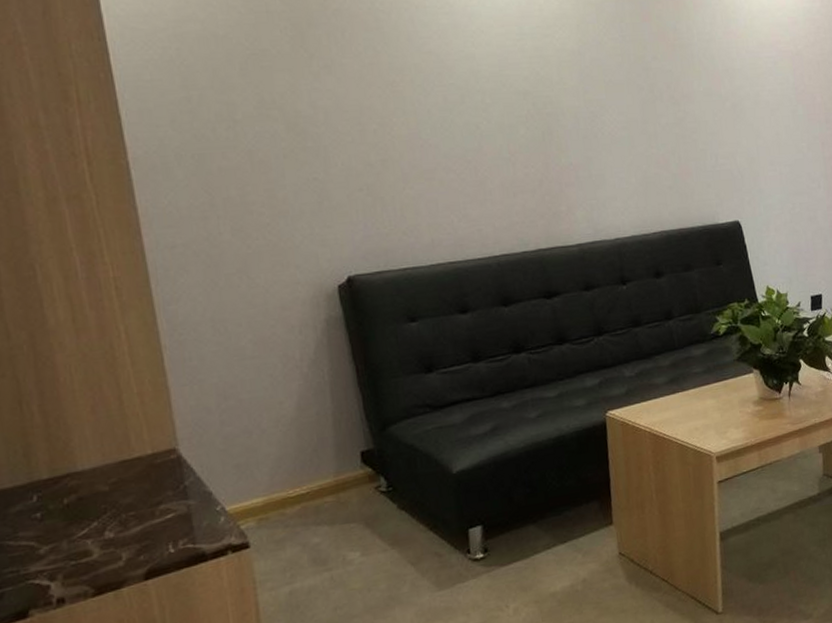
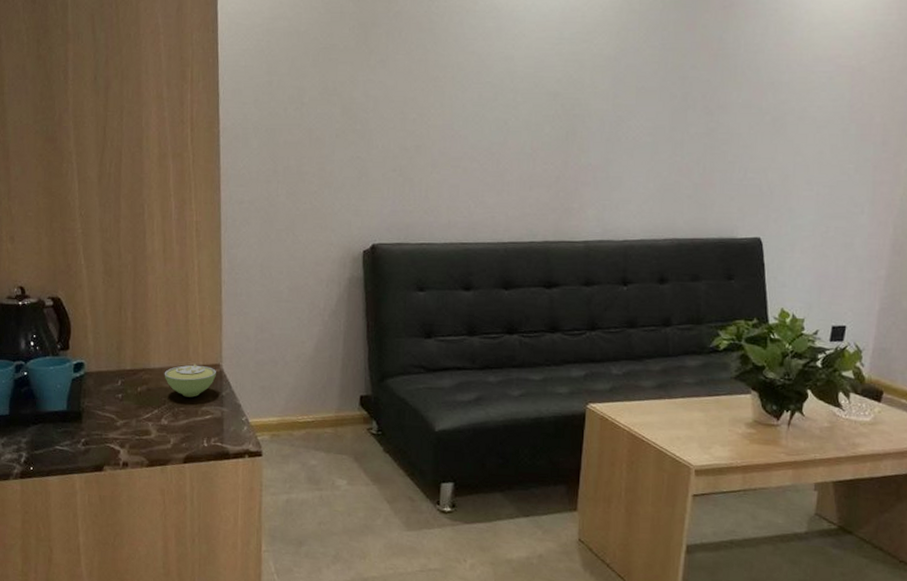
sugar bowl: none [98,452,173,498] -> present [164,362,216,397]

